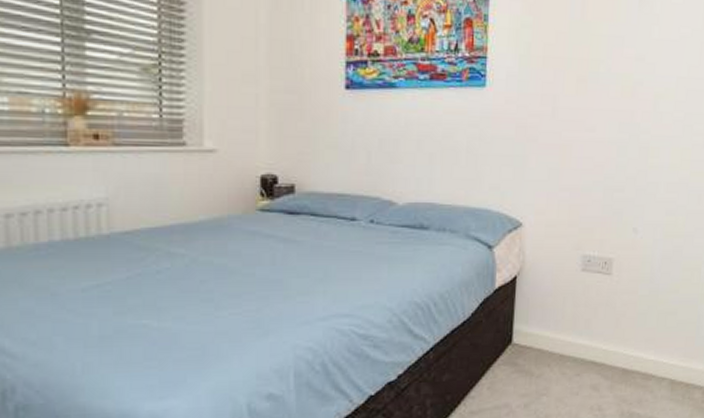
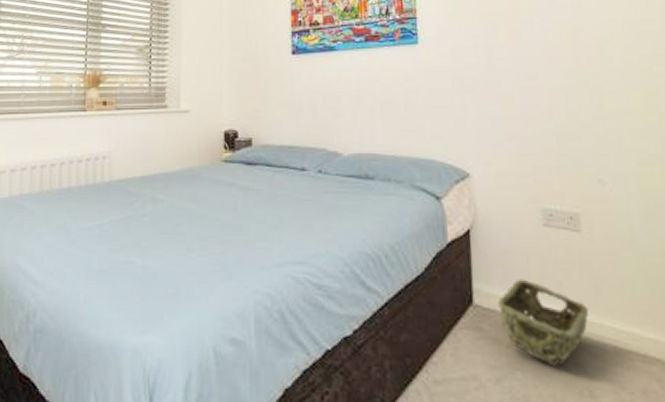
woven basket: none [533,318,607,389] -> present [497,279,589,366]

